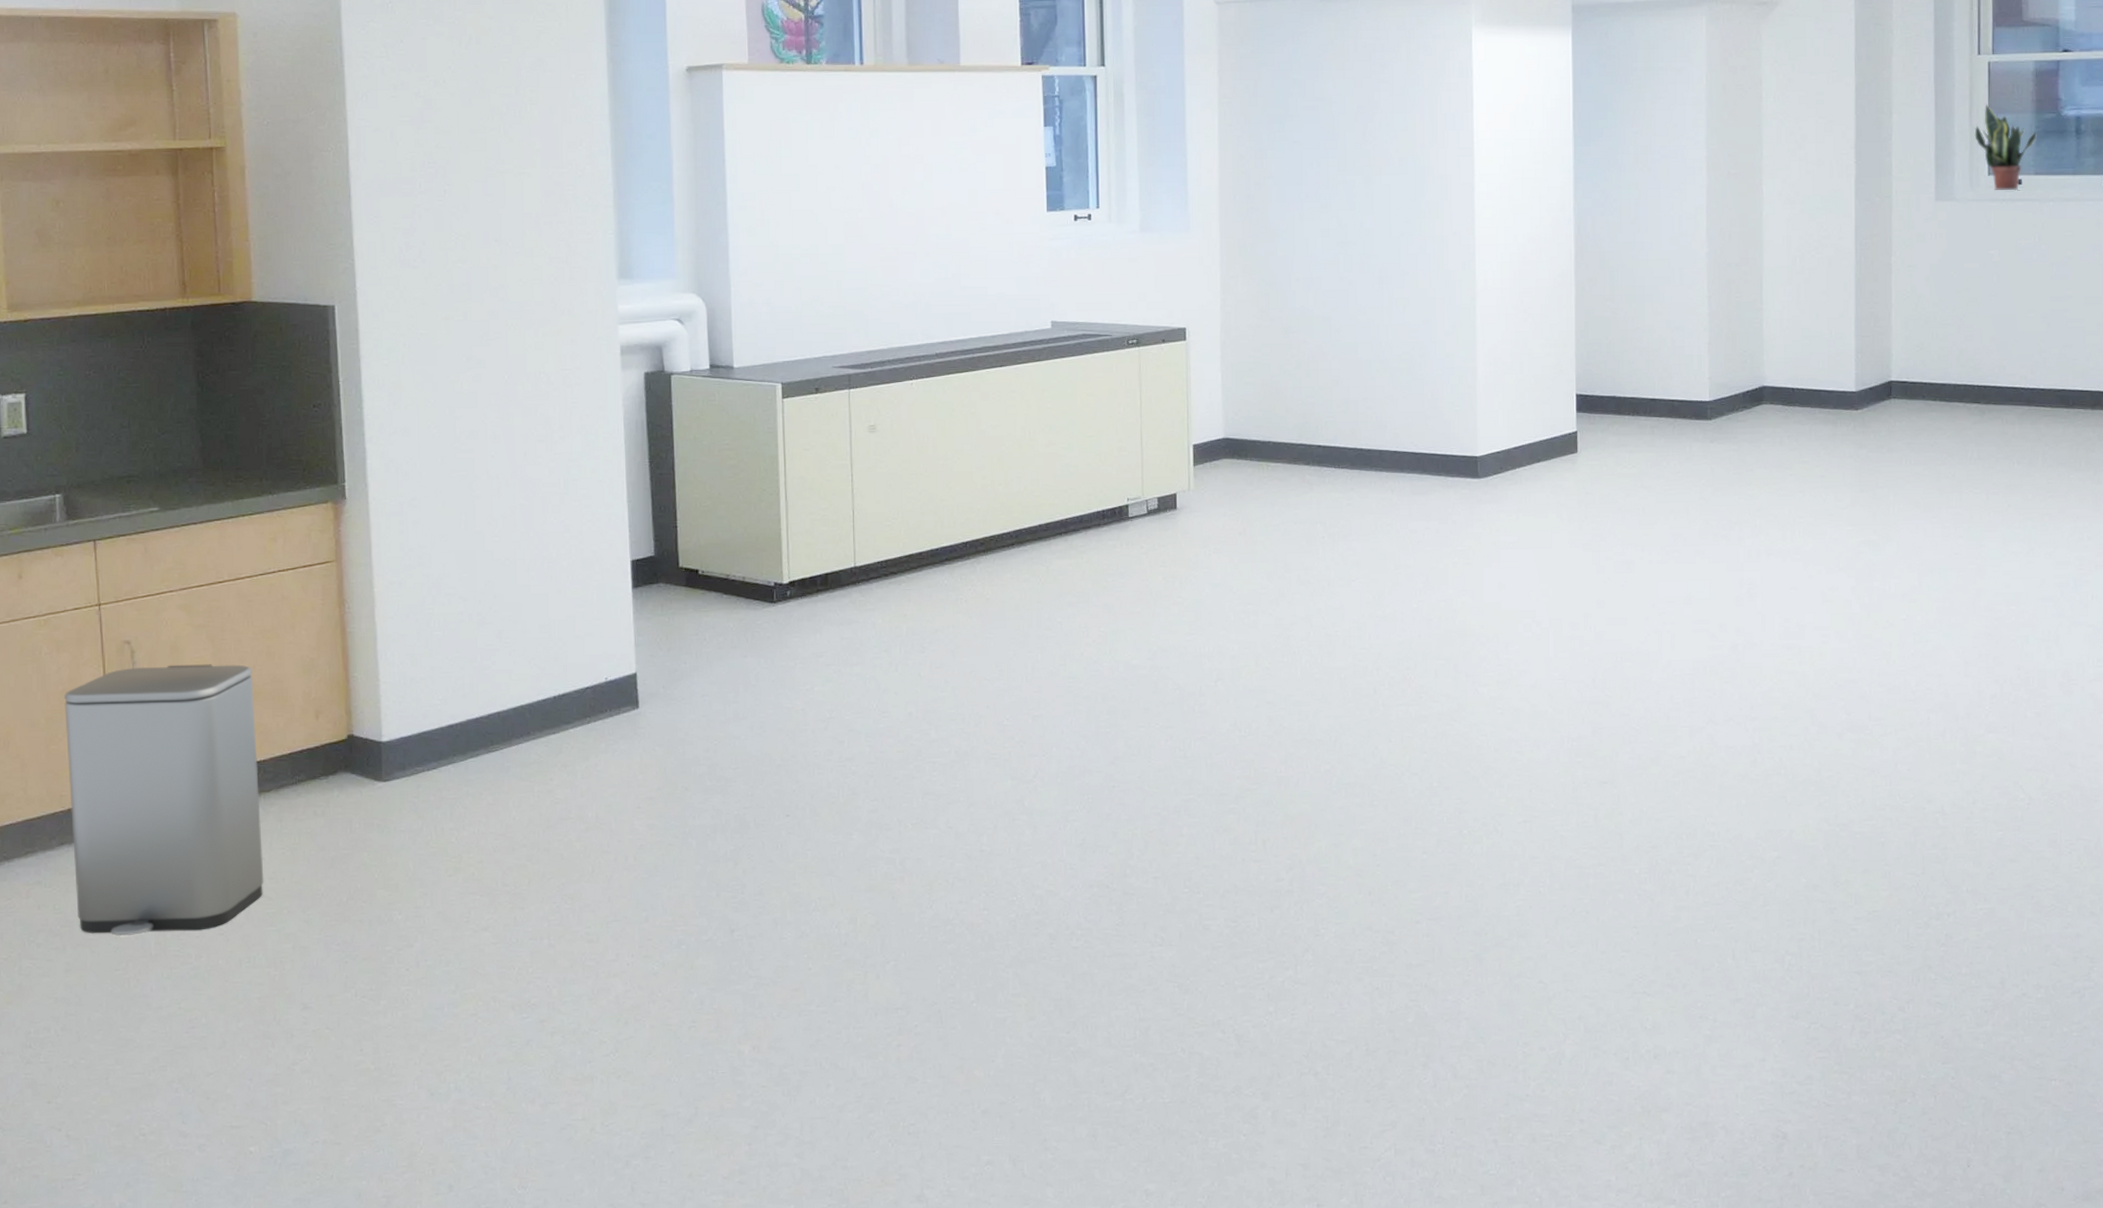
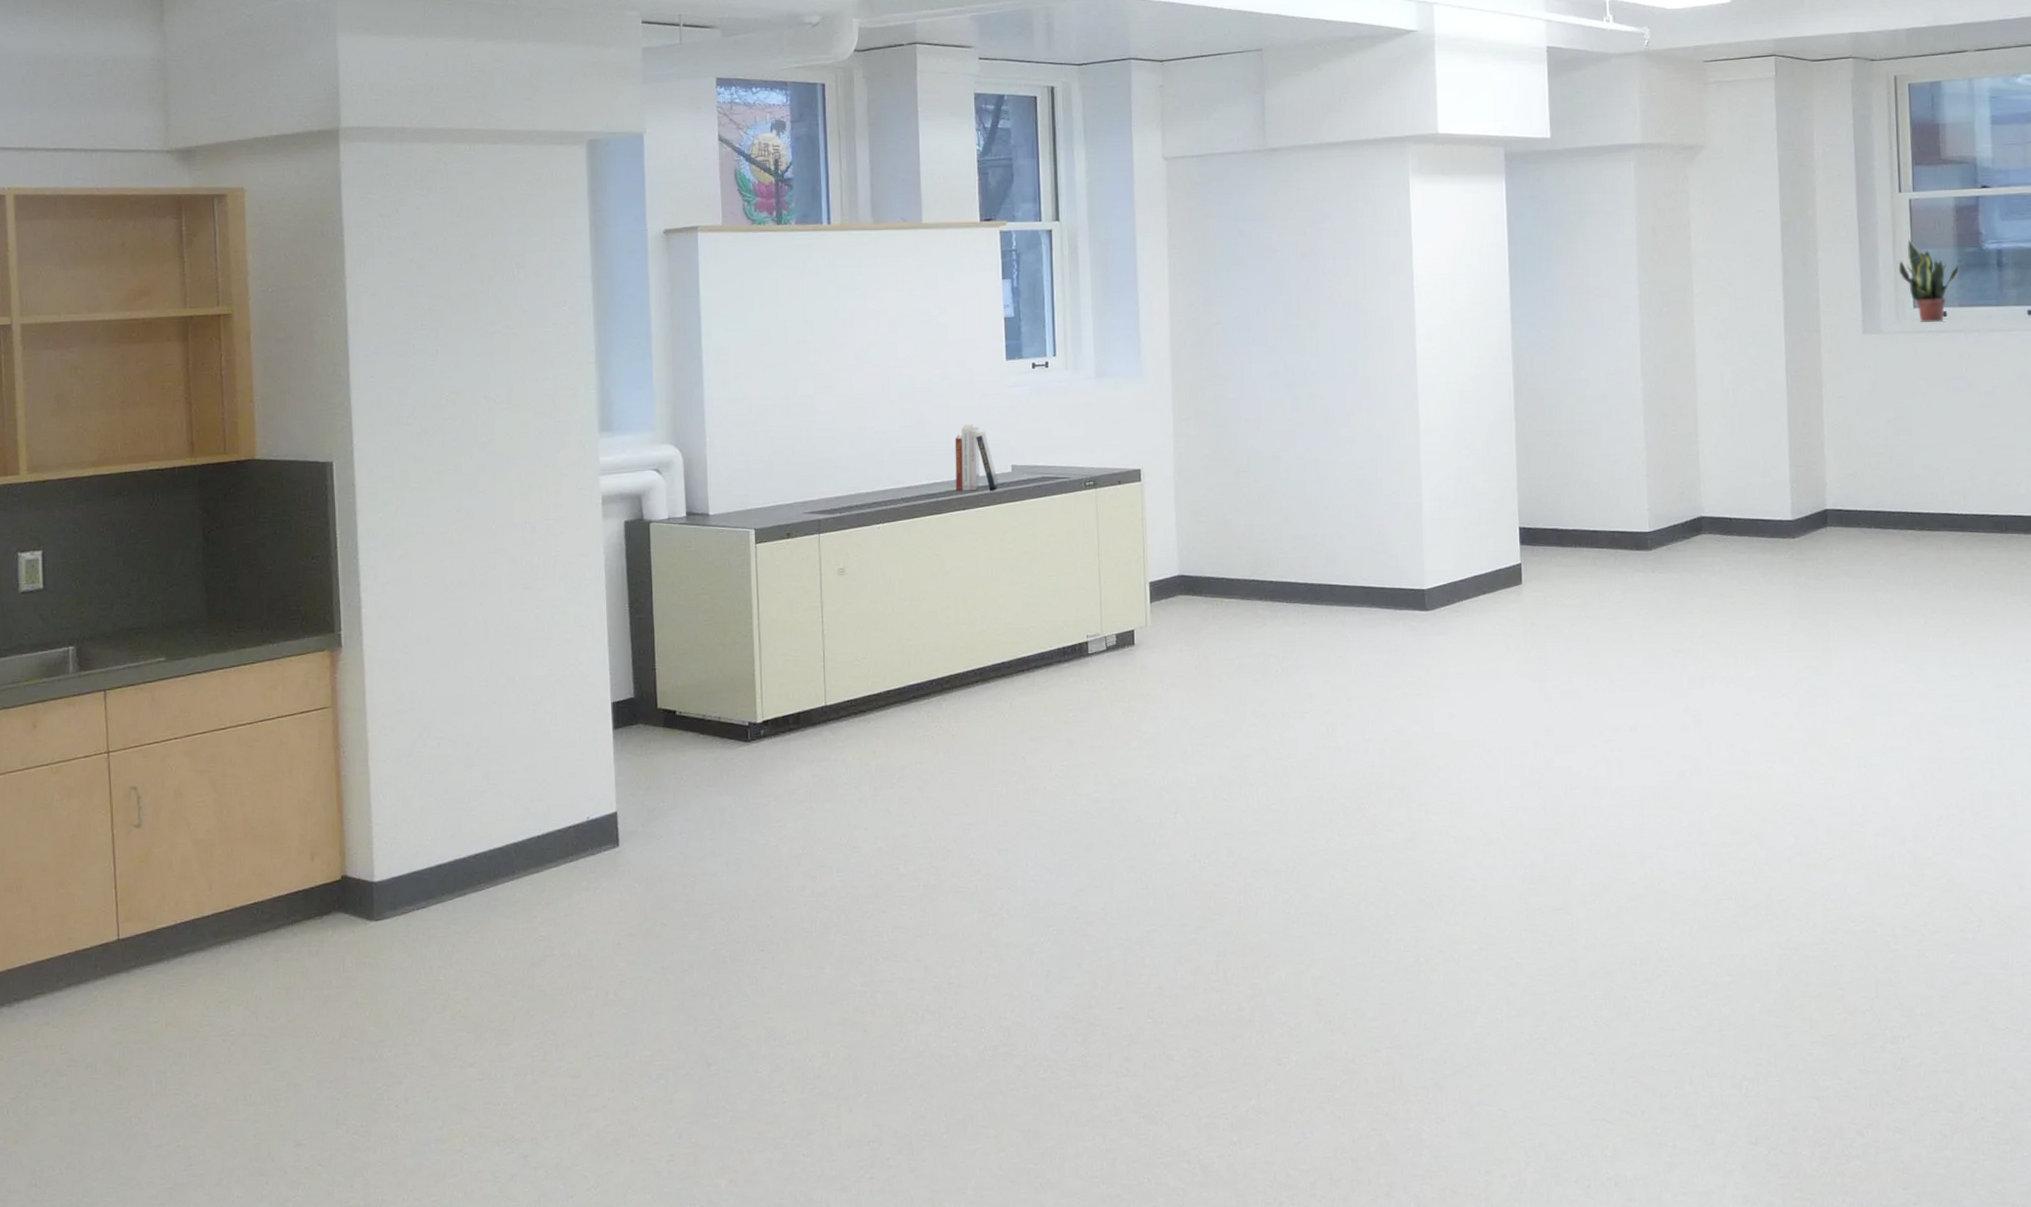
pedal bin: present [63,664,264,937] -> none [73,808,260,1076]
books: none [992,277,1038,348] -> present [955,423,999,492]

